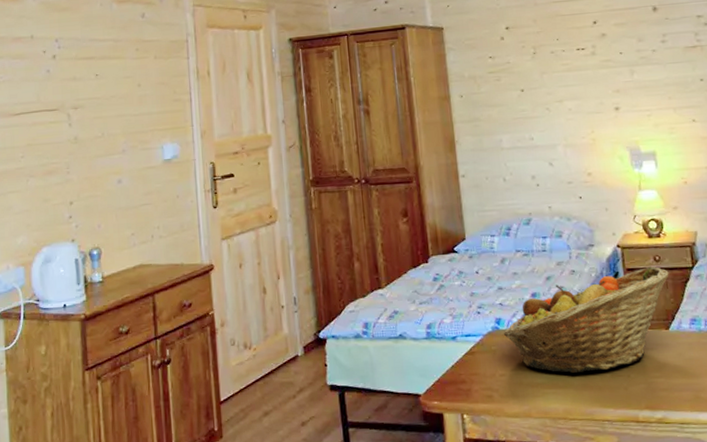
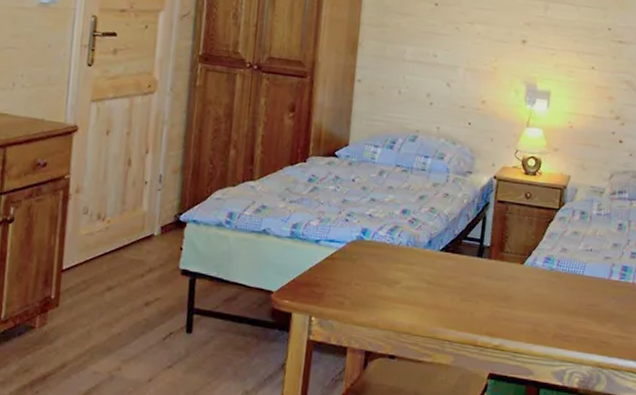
fruit basket: present [503,267,669,373] -> none [366,202,536,294]

